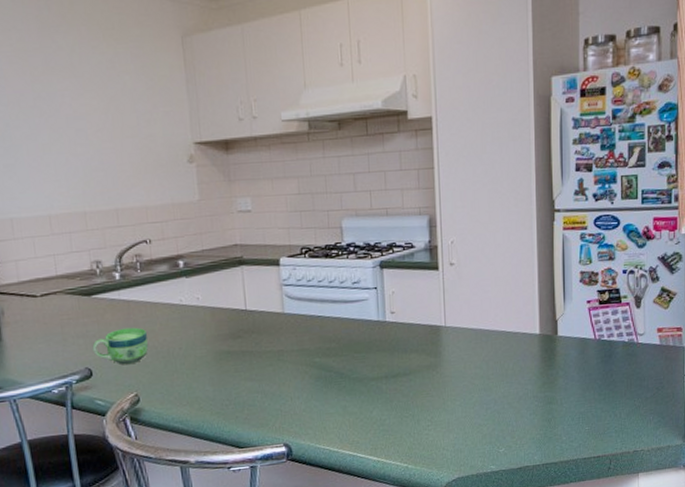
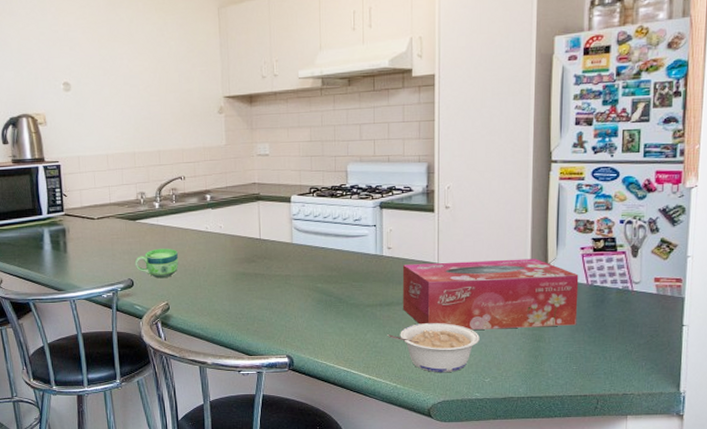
legume: none [395,391,492,448] -> present [387,323,480,373]
tissue box: none [407,315,587,397] -> present [402,258,579,330]

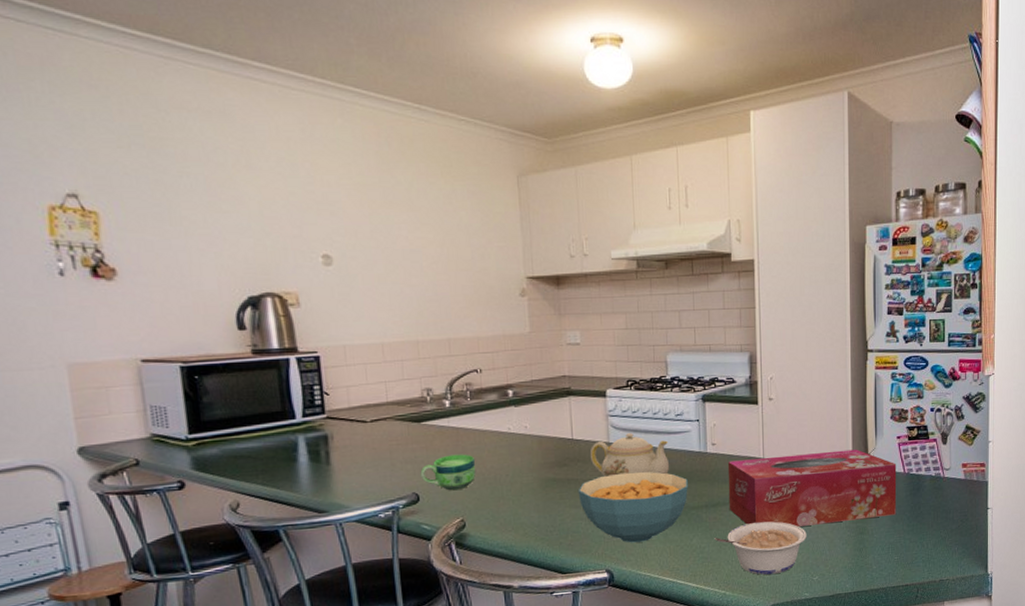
cereal bowl: none [264,270,364,333] -> present [578,471,688,543]
teapot: none [275,234,347,274] -> present [589,432,670,477]

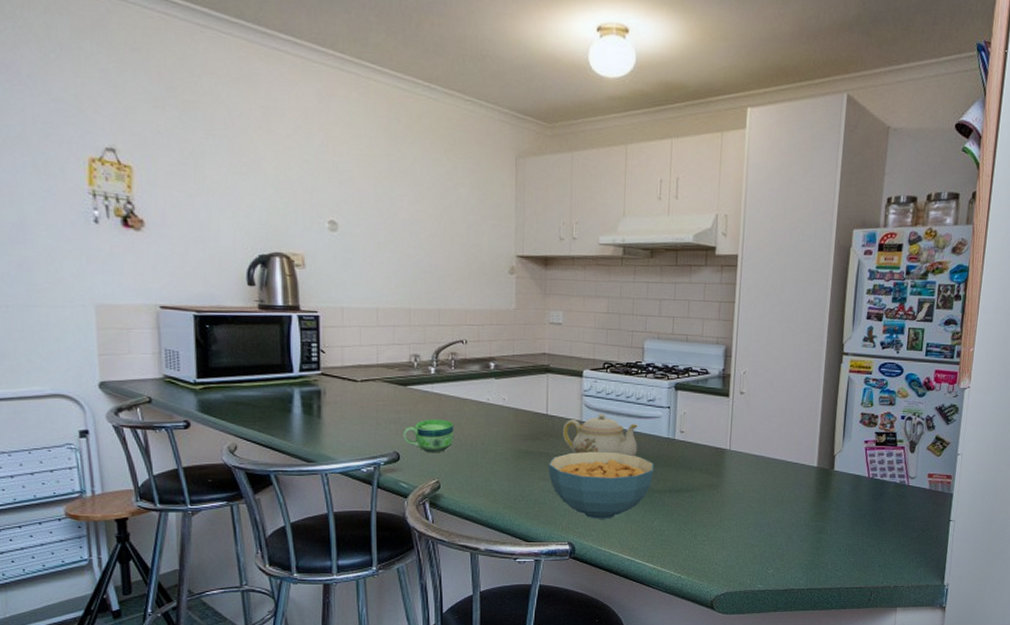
legume: present [714,521,807,575] -> none [675,512,766,564]
tissue box: present [727,449,897,527] -> none [691,449,862,520]

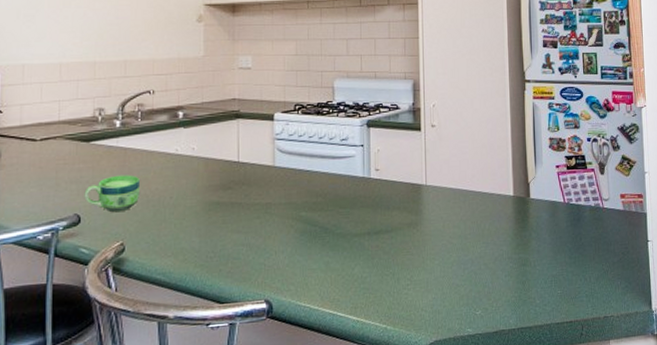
cereal bowl: present [548,451,654,519] -> none [241,196,351,271]
teapot: present [562,413,638,457] -> none [254,156,334,201]

